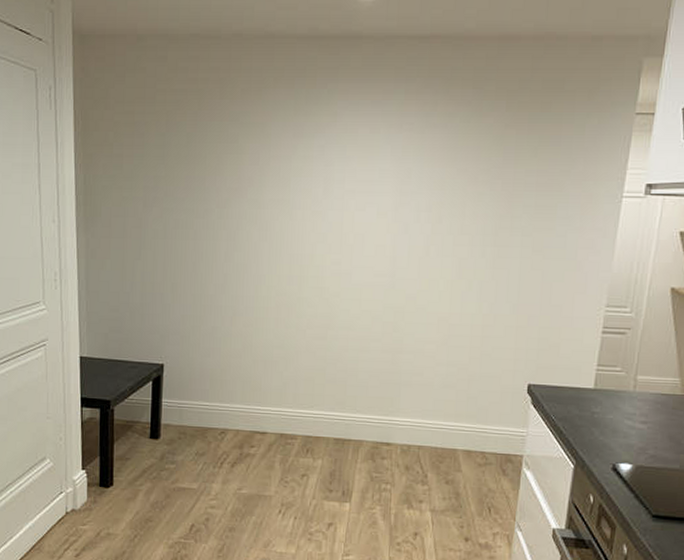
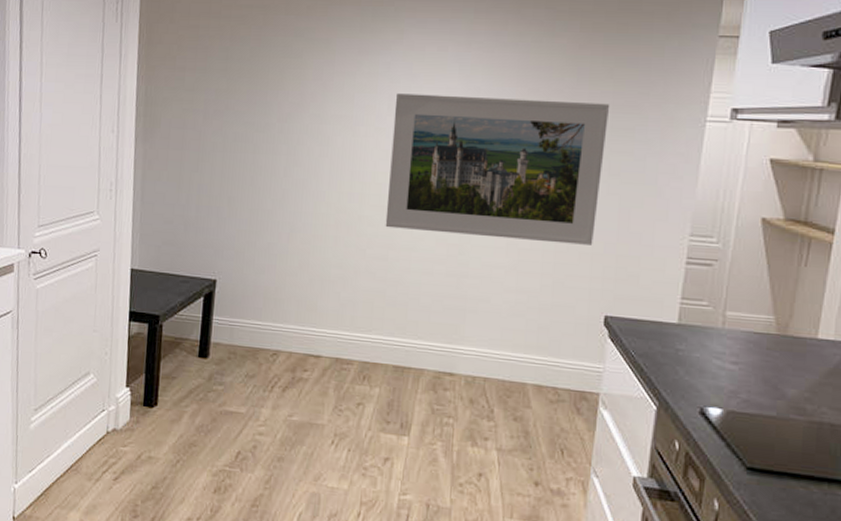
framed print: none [323,176,534,319] -> present [385,93,610,245]

